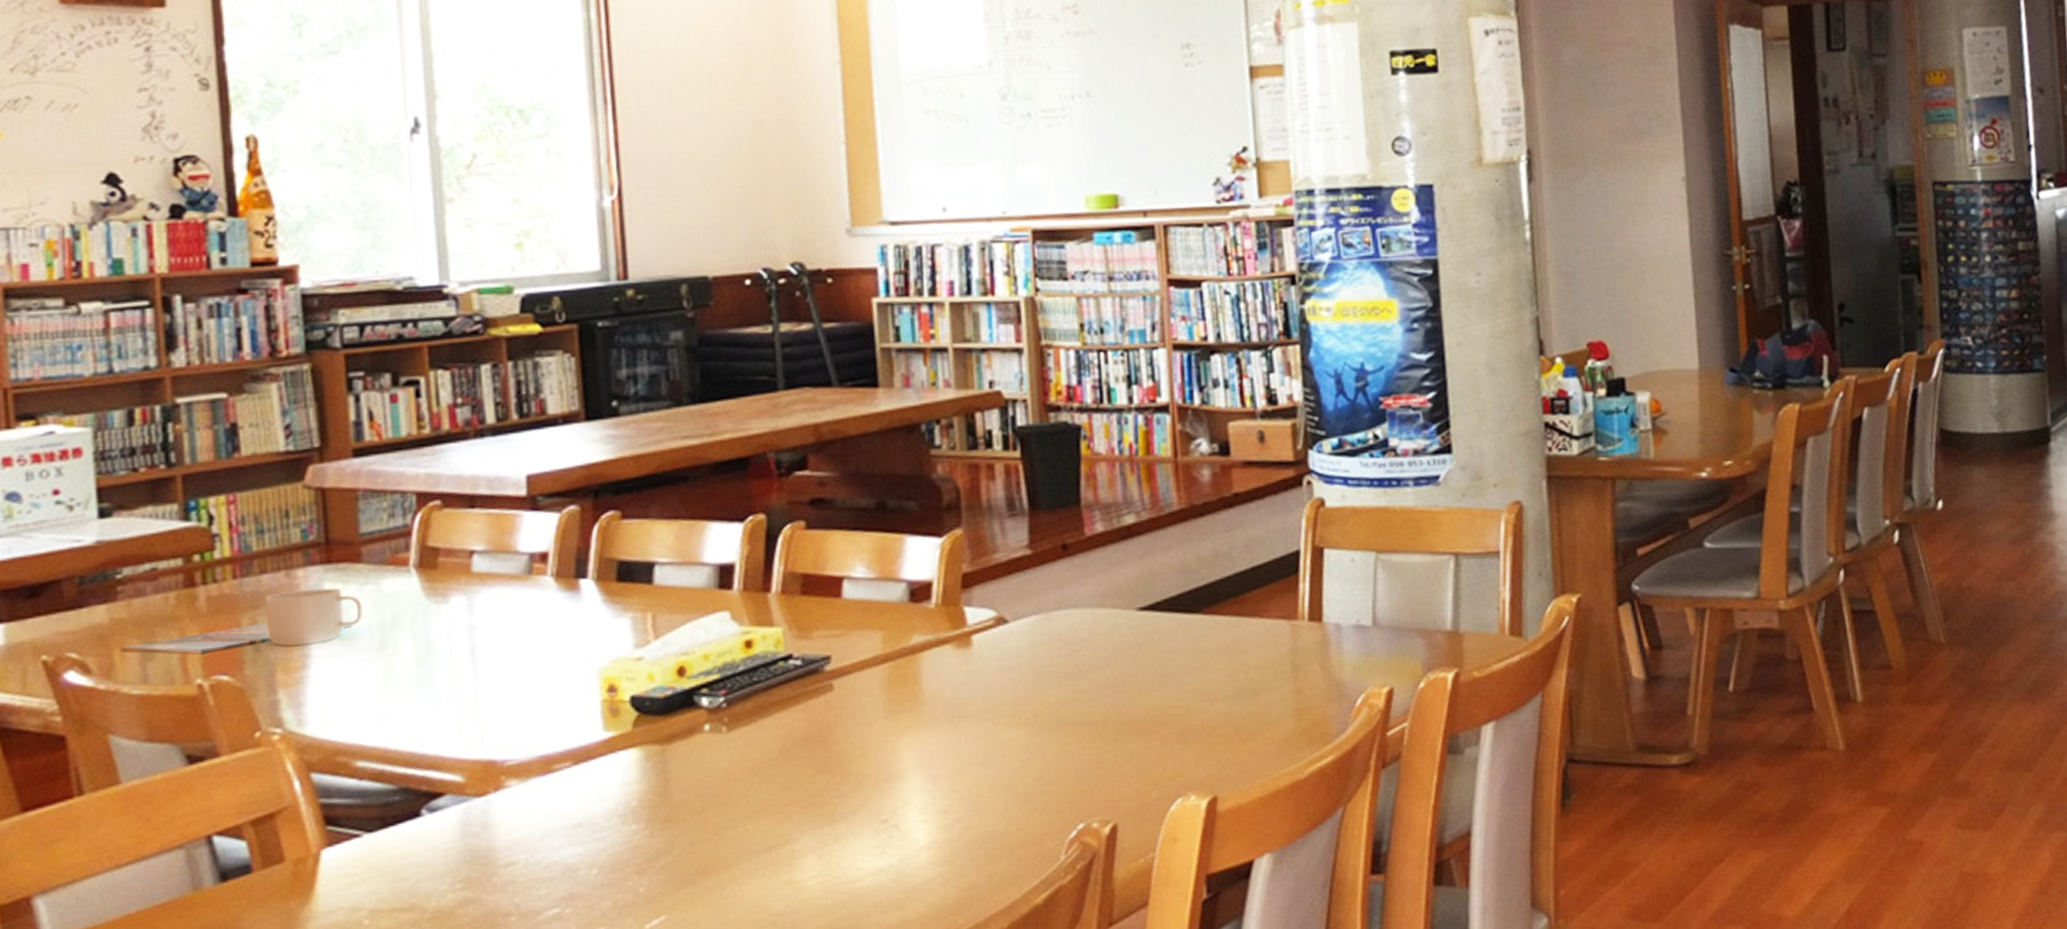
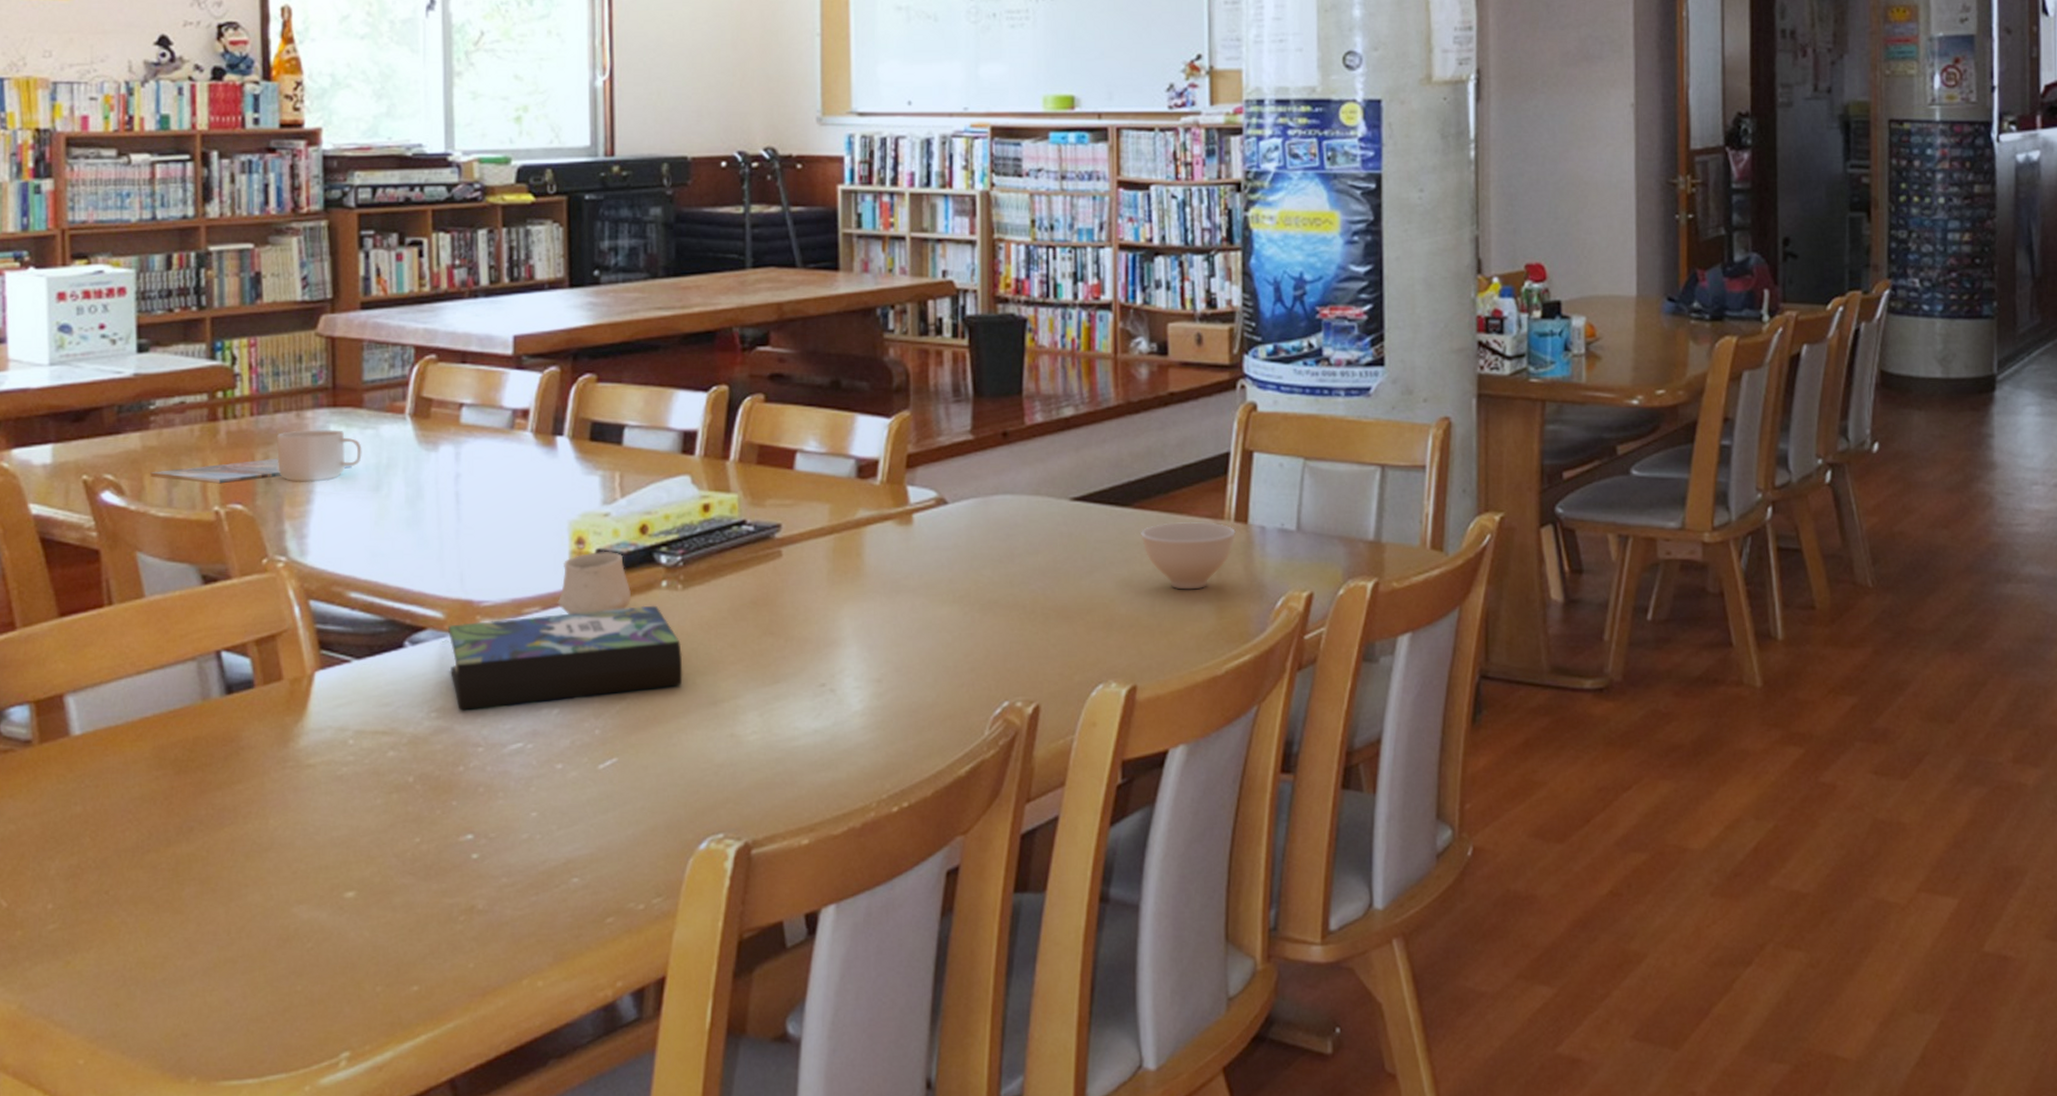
book: none [469,751,733,879] -> present [447,605,683,711]
cup: none [590,697,671,767] -> present [557,551,631,614]
bowl: none [1212,624,1310,695] -> present [1141,522,1236,590]

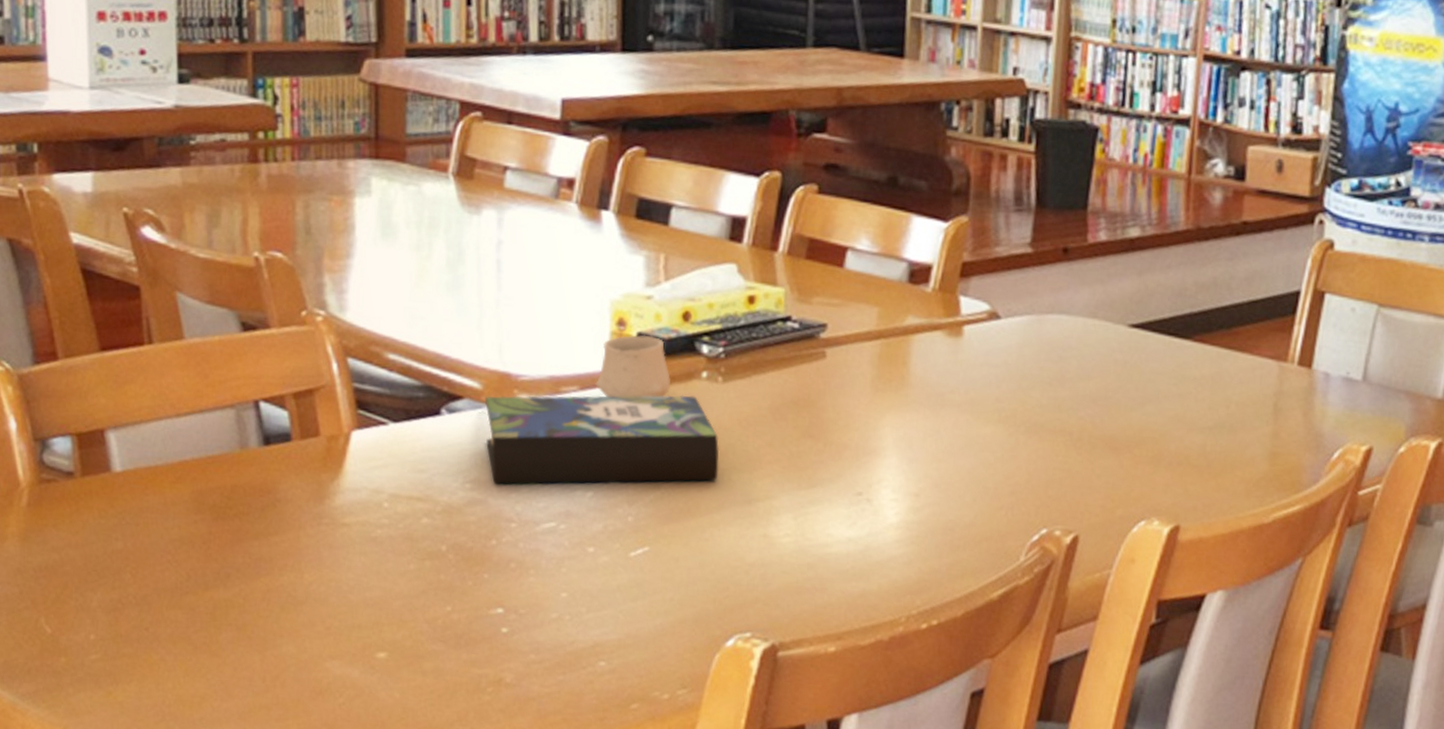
magazine: present [150,458,352,484] -> none [190,207,393,230]
cup: present [277,430,362,483] -> none [318,180,404,237]
bowl: present [1141,522,1236,590] -> none [1198,360,1298,433]

